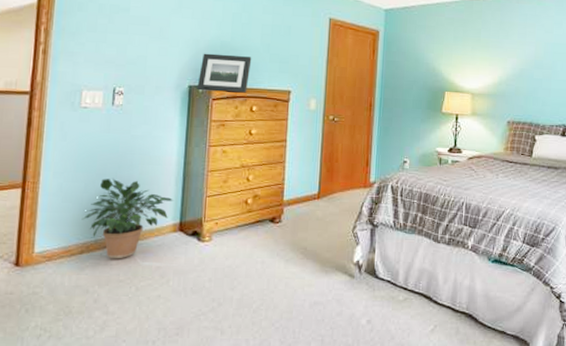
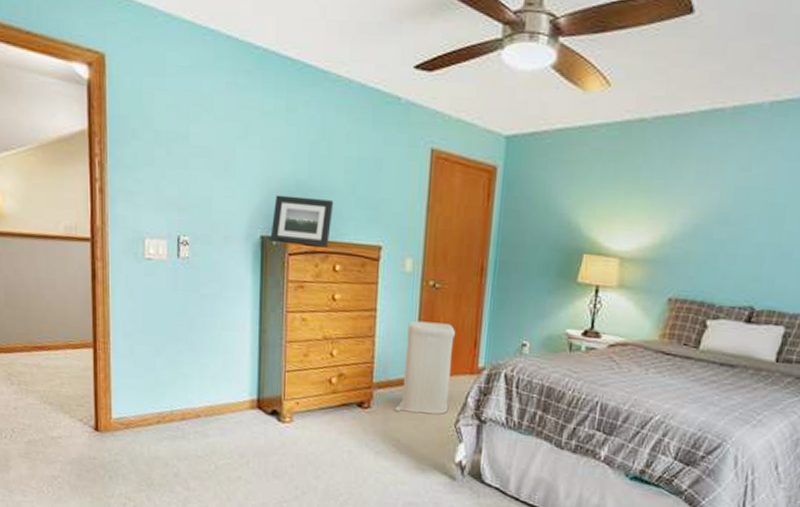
potted plant: present [81,178,173,259] -> none [155,343,249,434]
laundry basket: none [301,147,352,224] -> present [394,320,456,415]

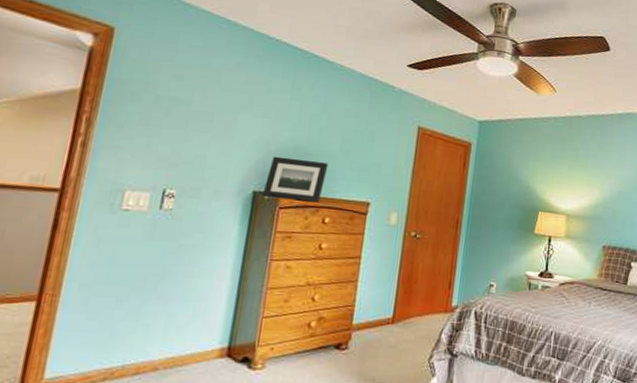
laundry basket: present [394,320,456,415] -> none [371,266,433,352]

